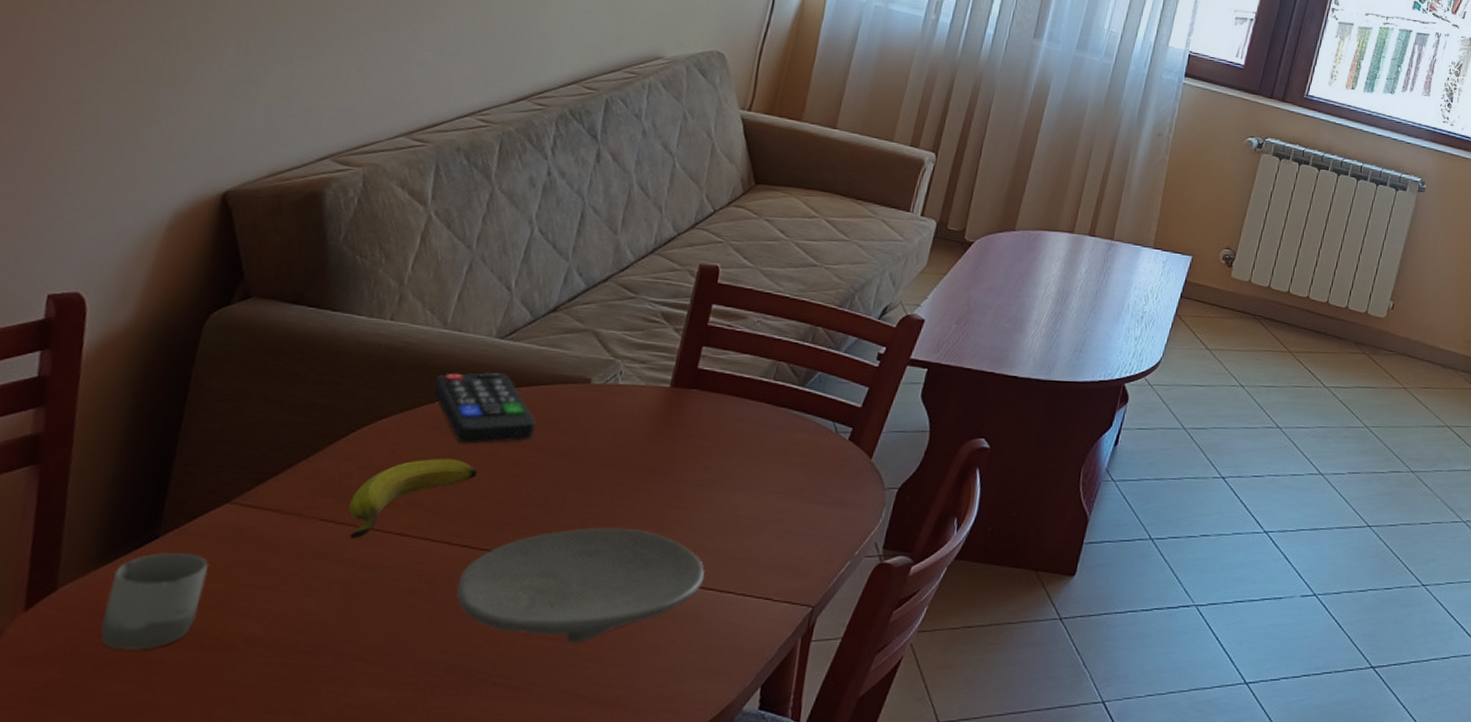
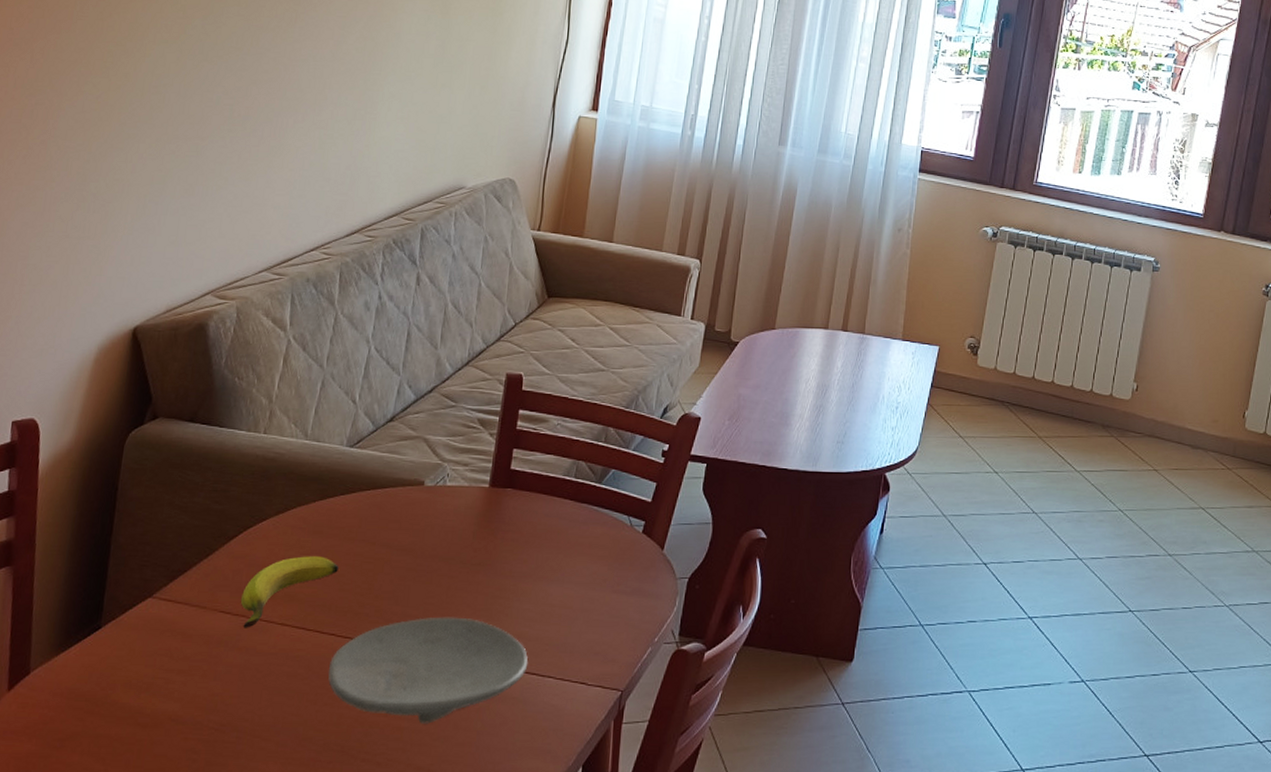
cup: present [100,552,208,650] -> none [63,640,138,726]
remote control: present [433,372,537,444] -> none [300,478,383,543]

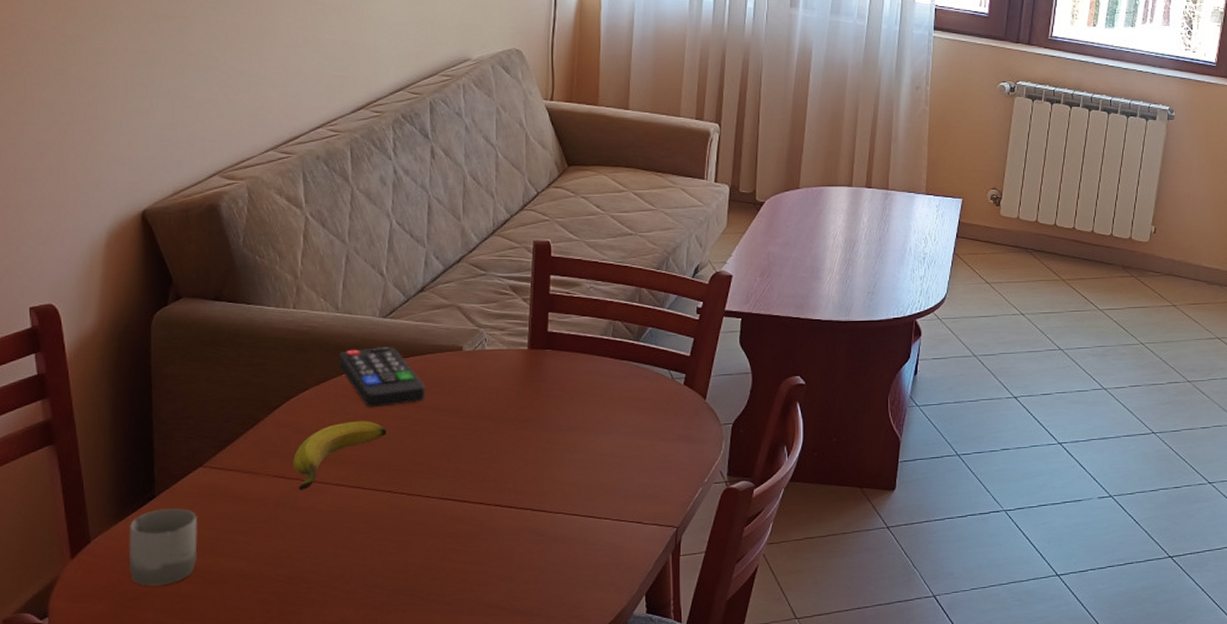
cup: none [63,640,138,726] -> present [129,507,198,587]
remote control: none [300,478,383,543] -> present [339,347,426,408]
bowl: present [328,617,529,724] -> none [389,470,584,566]

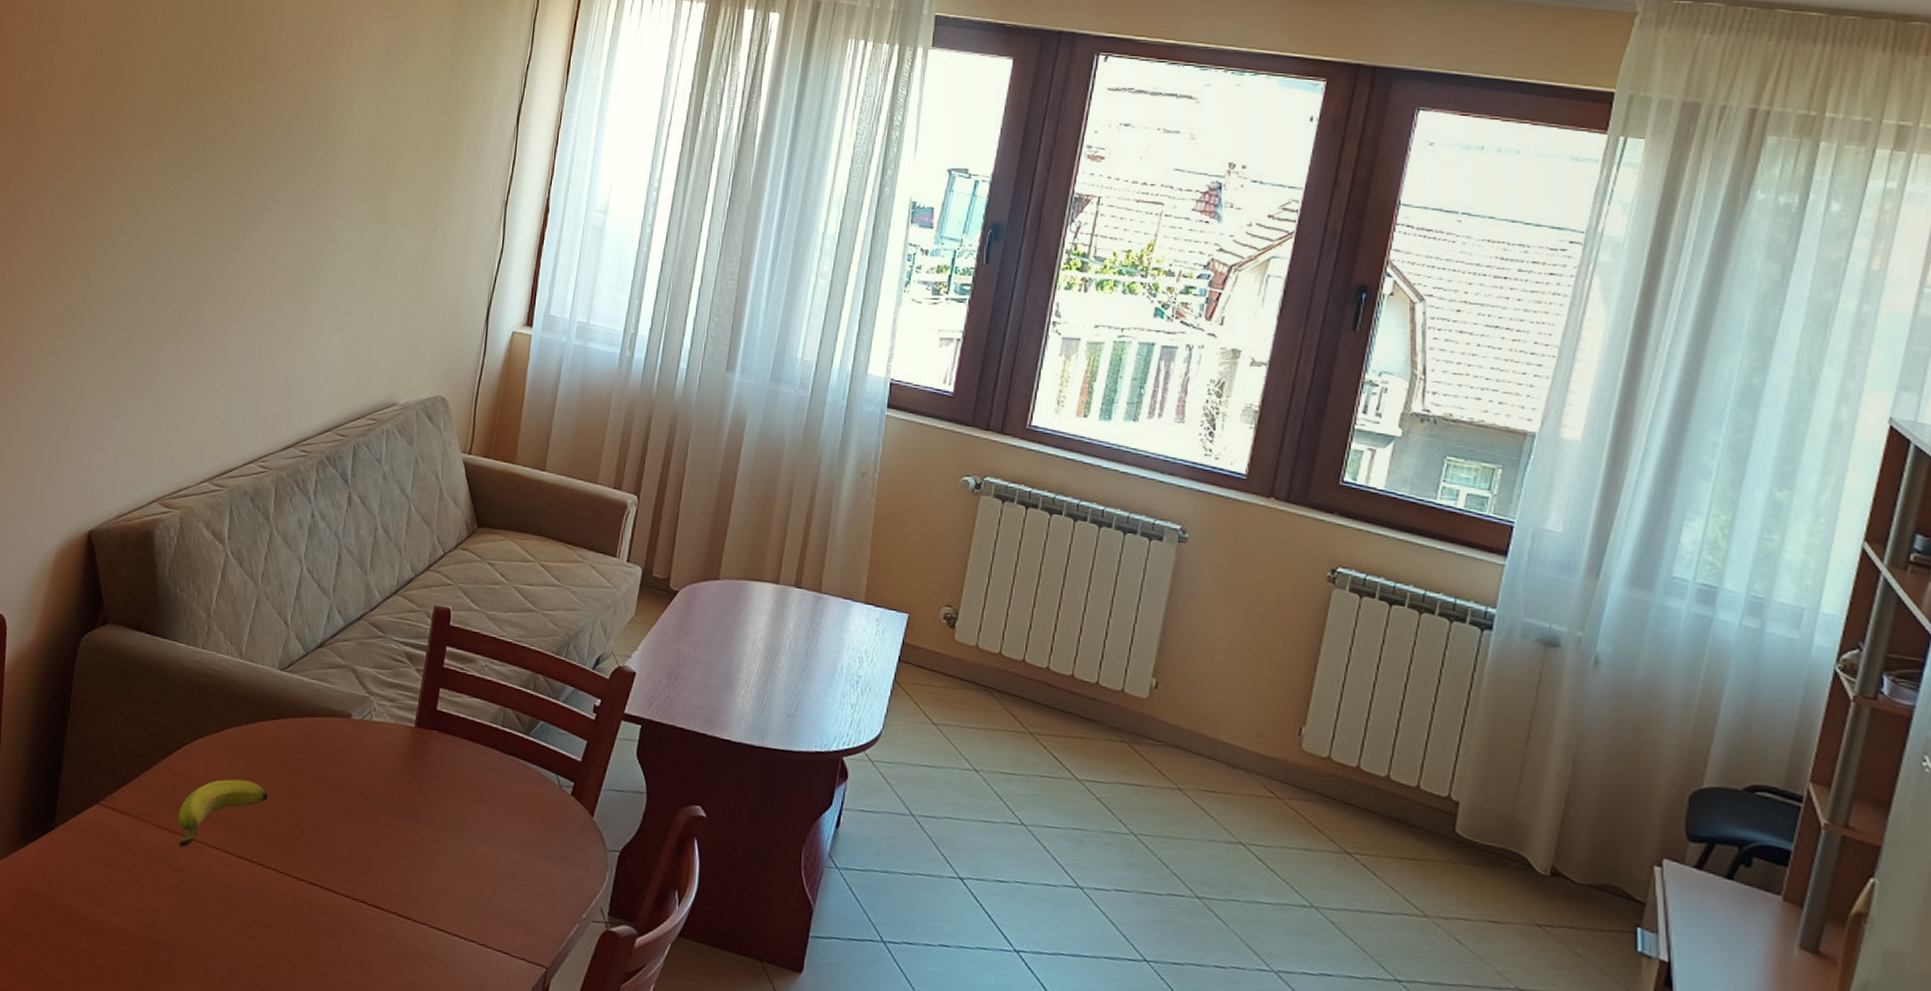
cup: present [129,507,198,587] -> none [19,842,86,926]
remote control: present [339,347,426,408] -> none [234,700,311,769]

